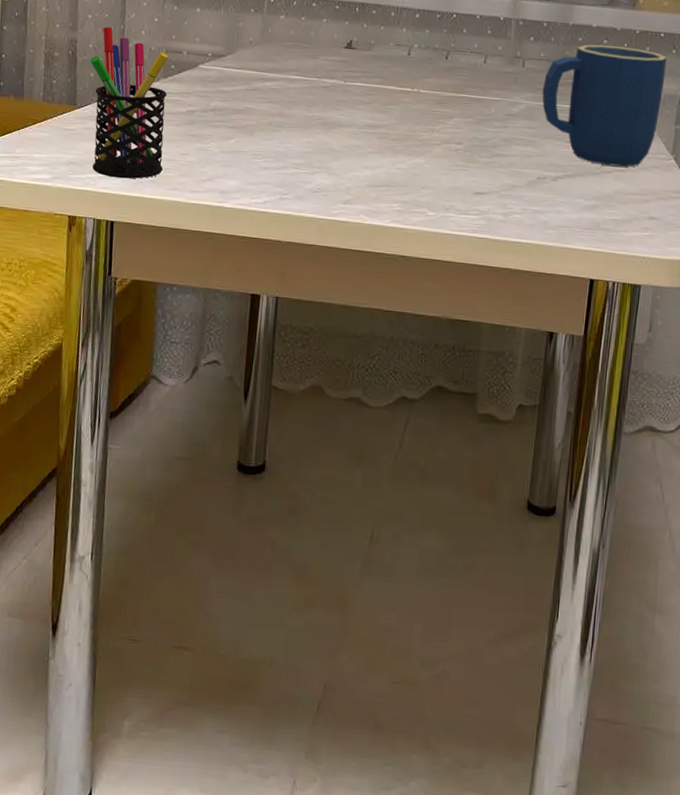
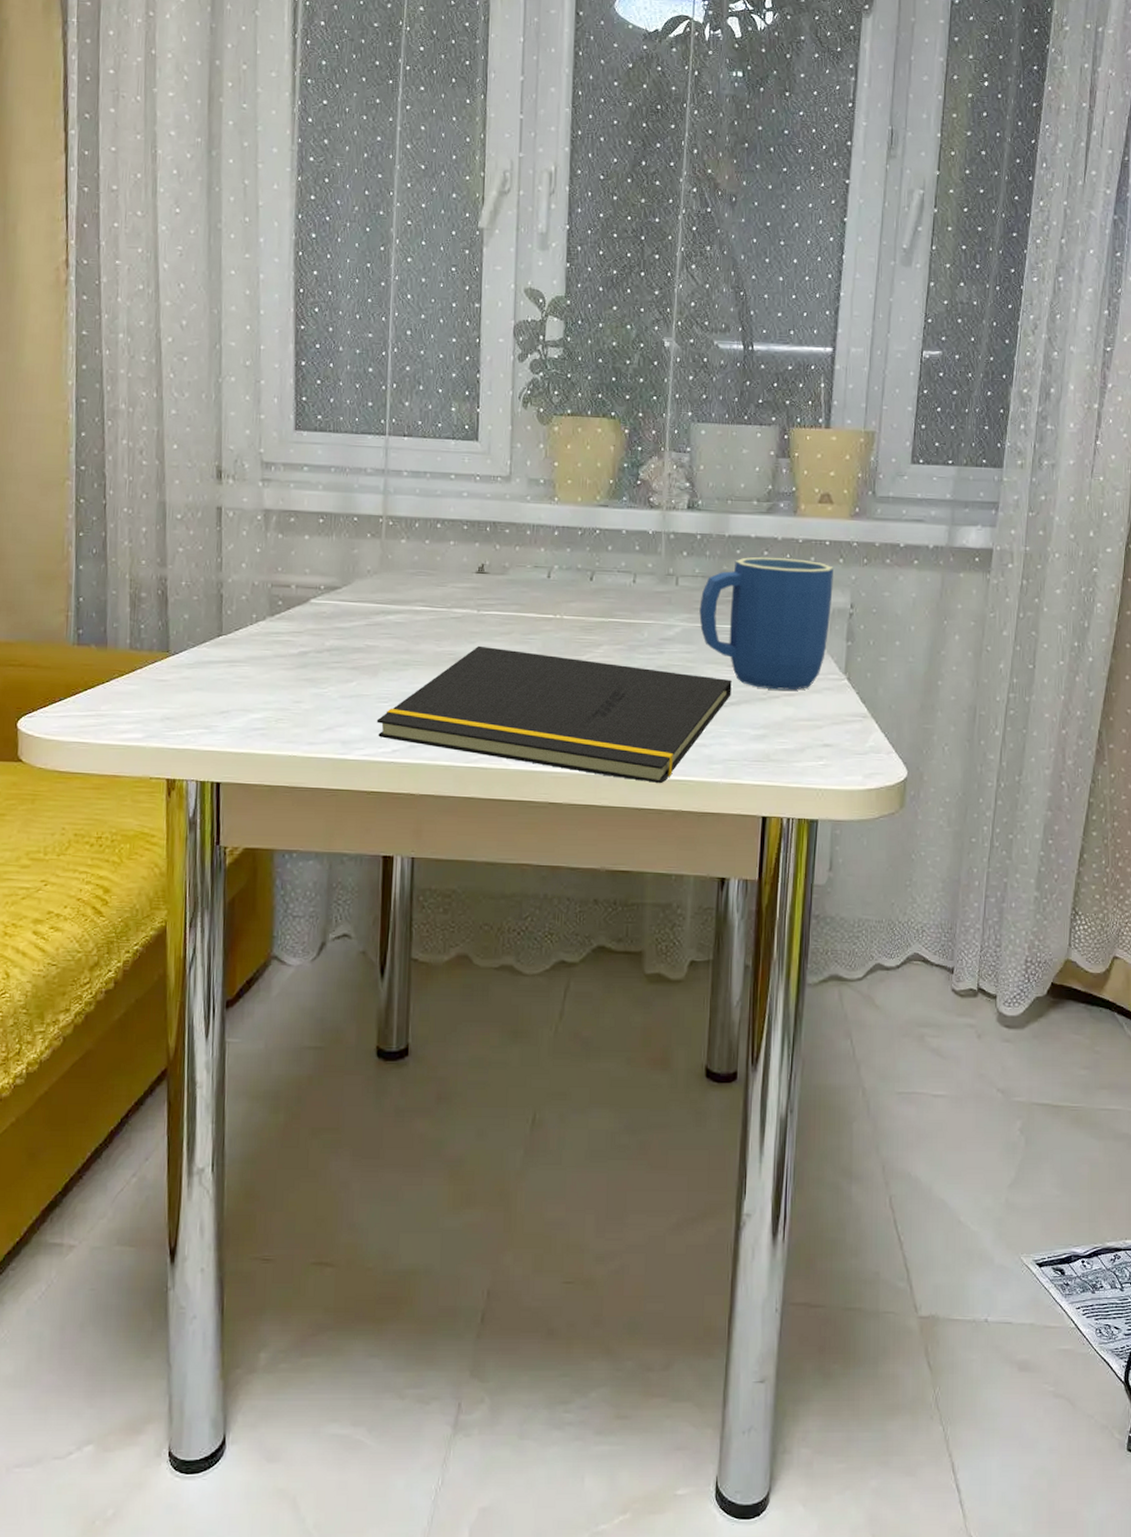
pen holder: present [90,26,169,179] -> none [184,560,275,733]
notepad: none [251,112,568,244] -> present [376,645,732,783]

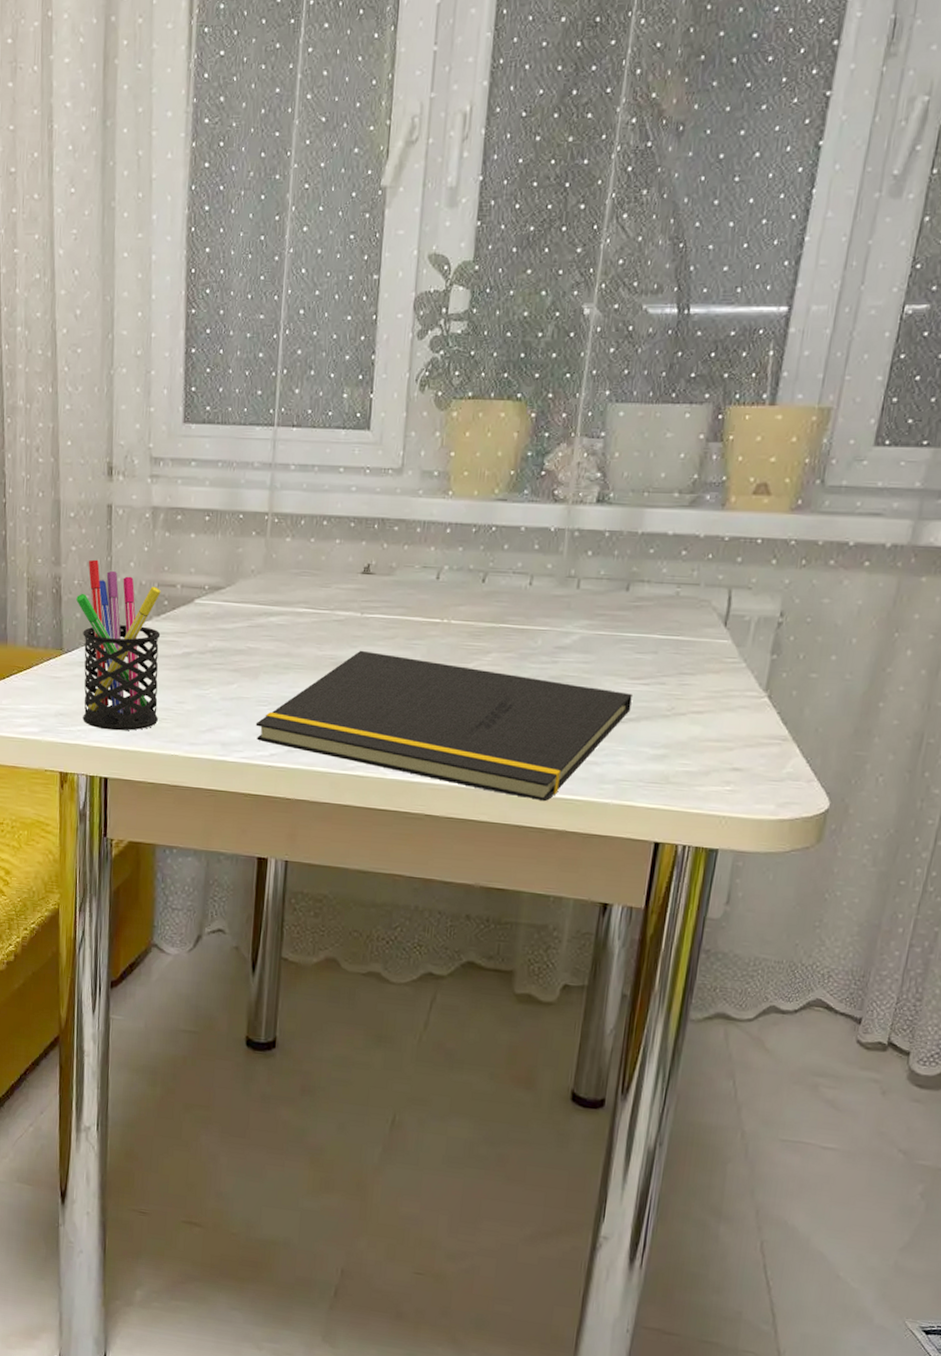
pen holder: none [184,560,275,733] -> present [76,559,161,731]
mug: present [699,556,833,690] -> none [601,556,764,708]

